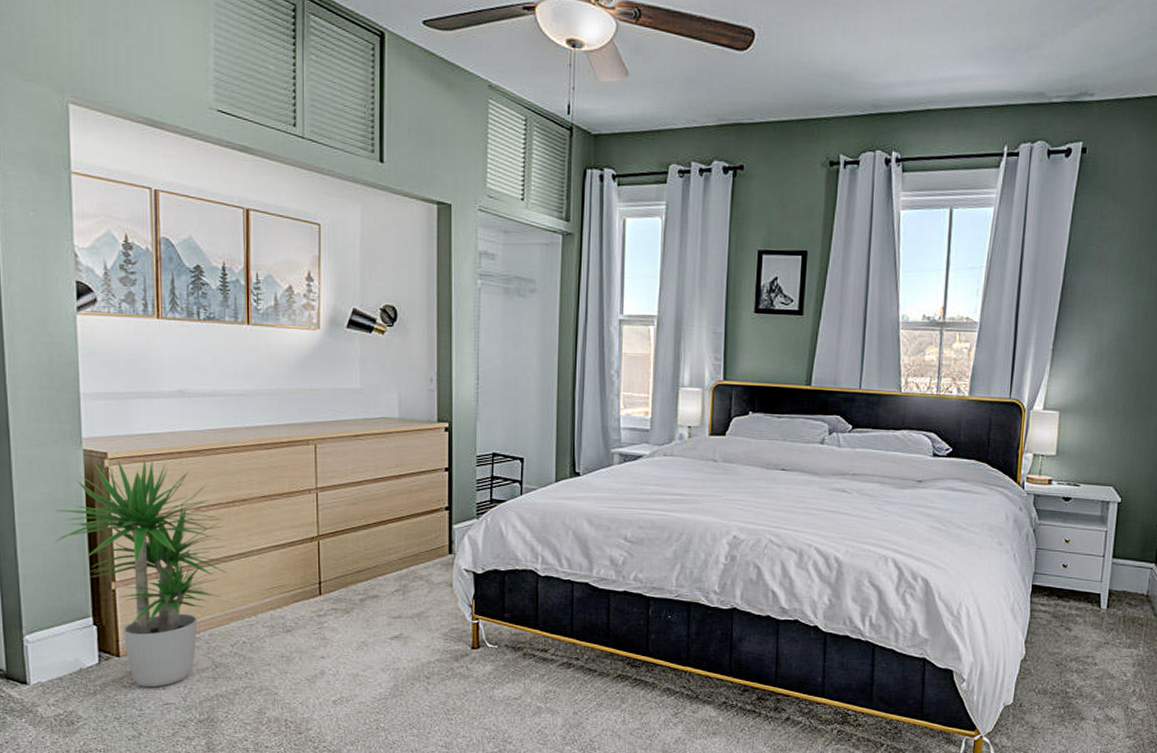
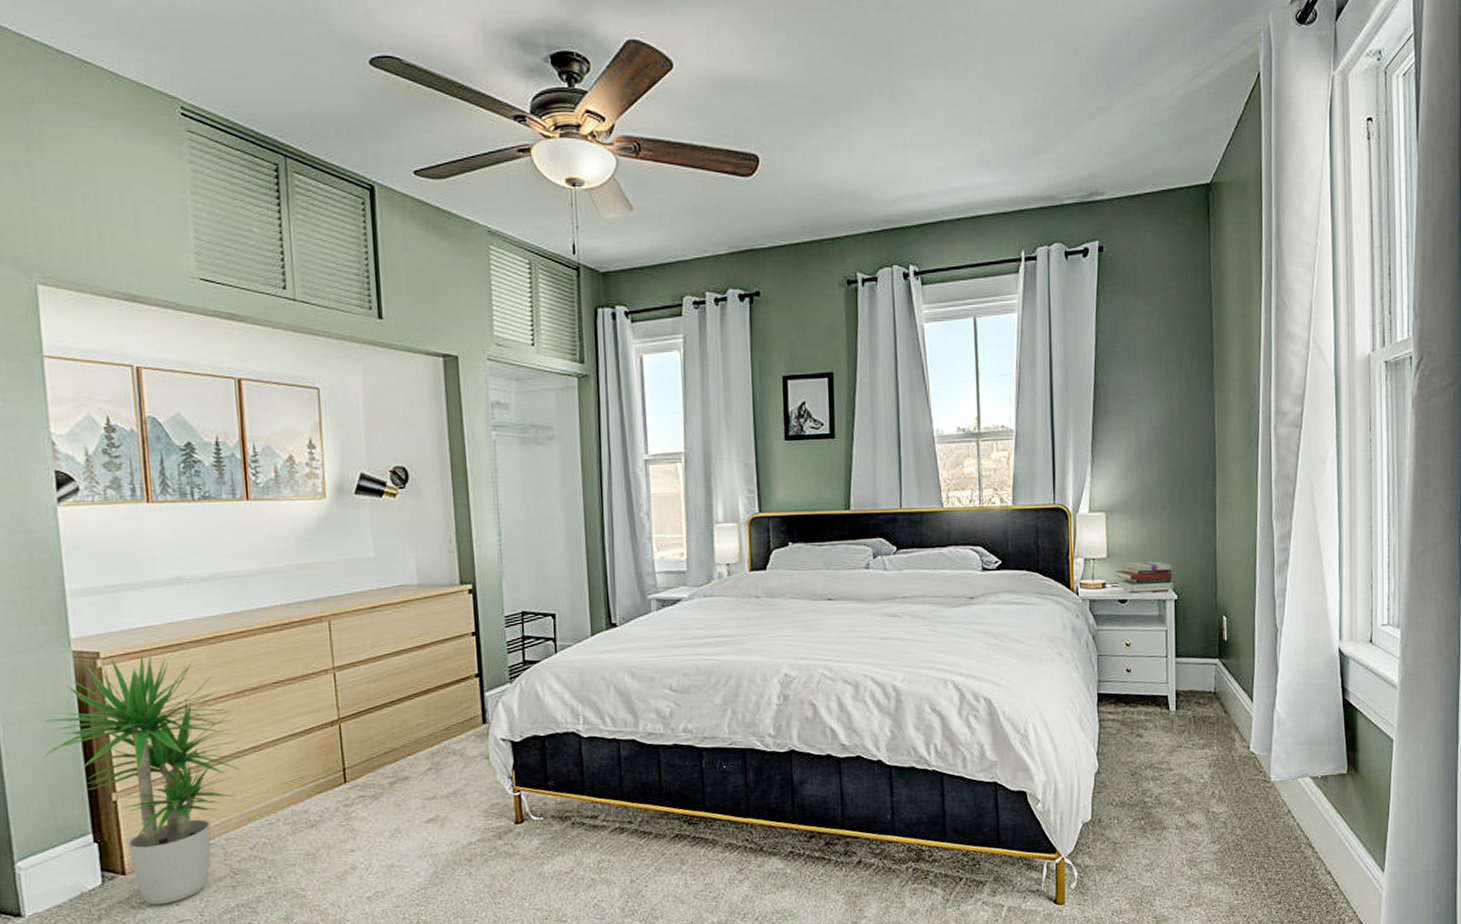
books: none [1062,462,1119,494] -> present [1114,561,1174,593]

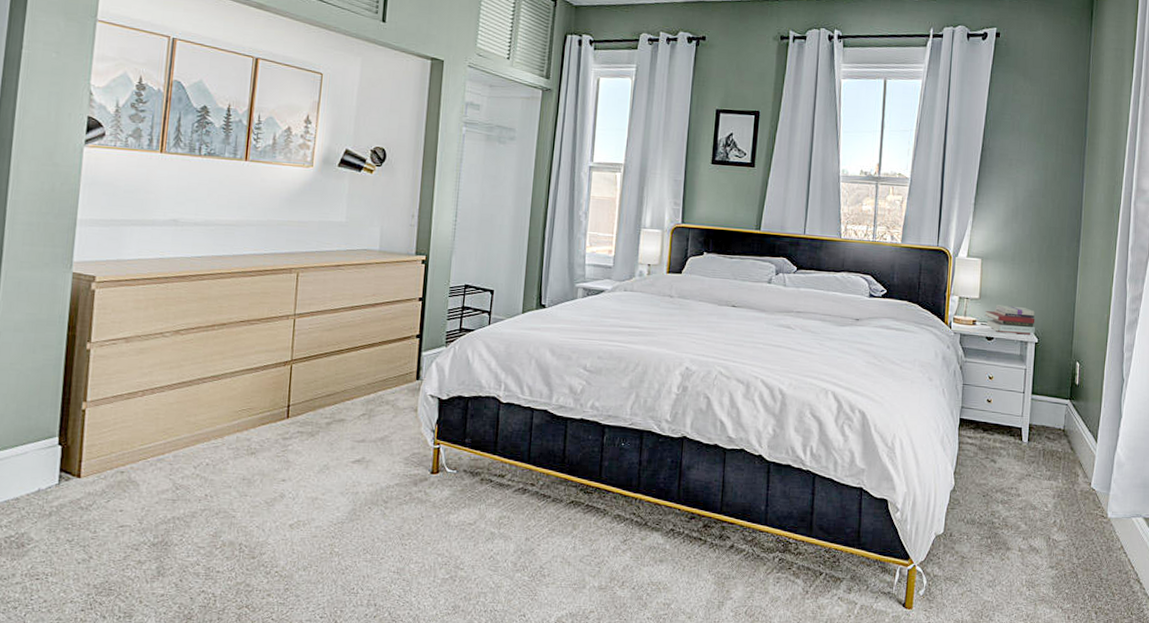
potted plant: present [41,653,244,905] -> none [27,281,203,509]

